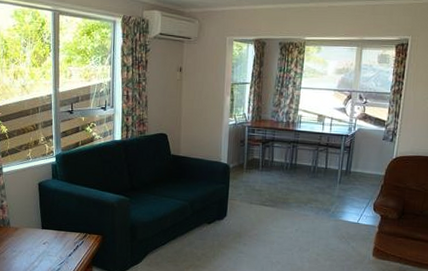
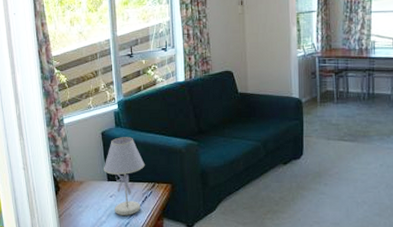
table lamp: none [38,188,78,262] -> present [103,137,145,215]

